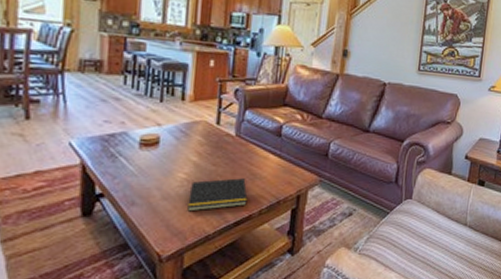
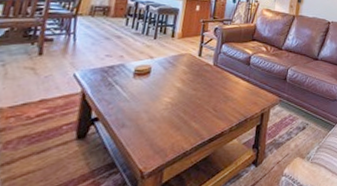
notepad: present [187,178,248,212] -> none [169,101,221,131]

